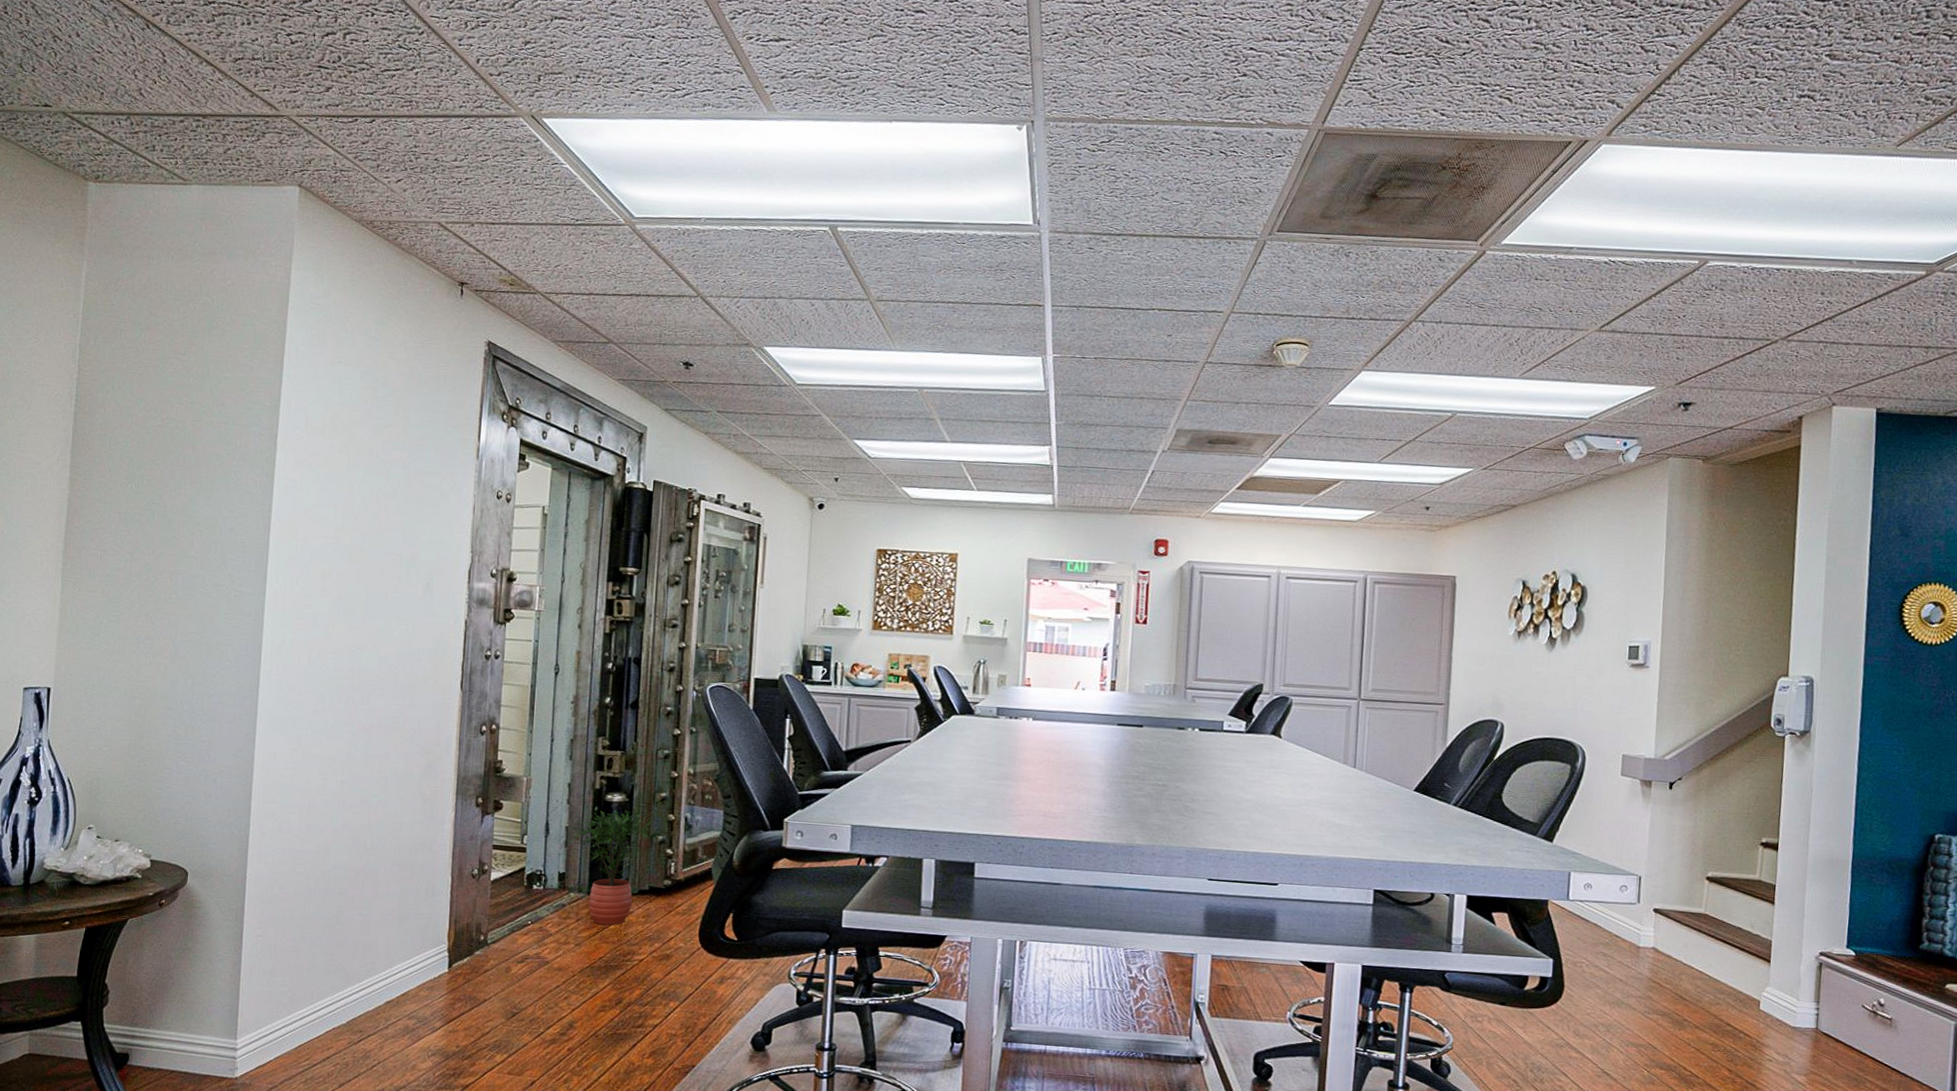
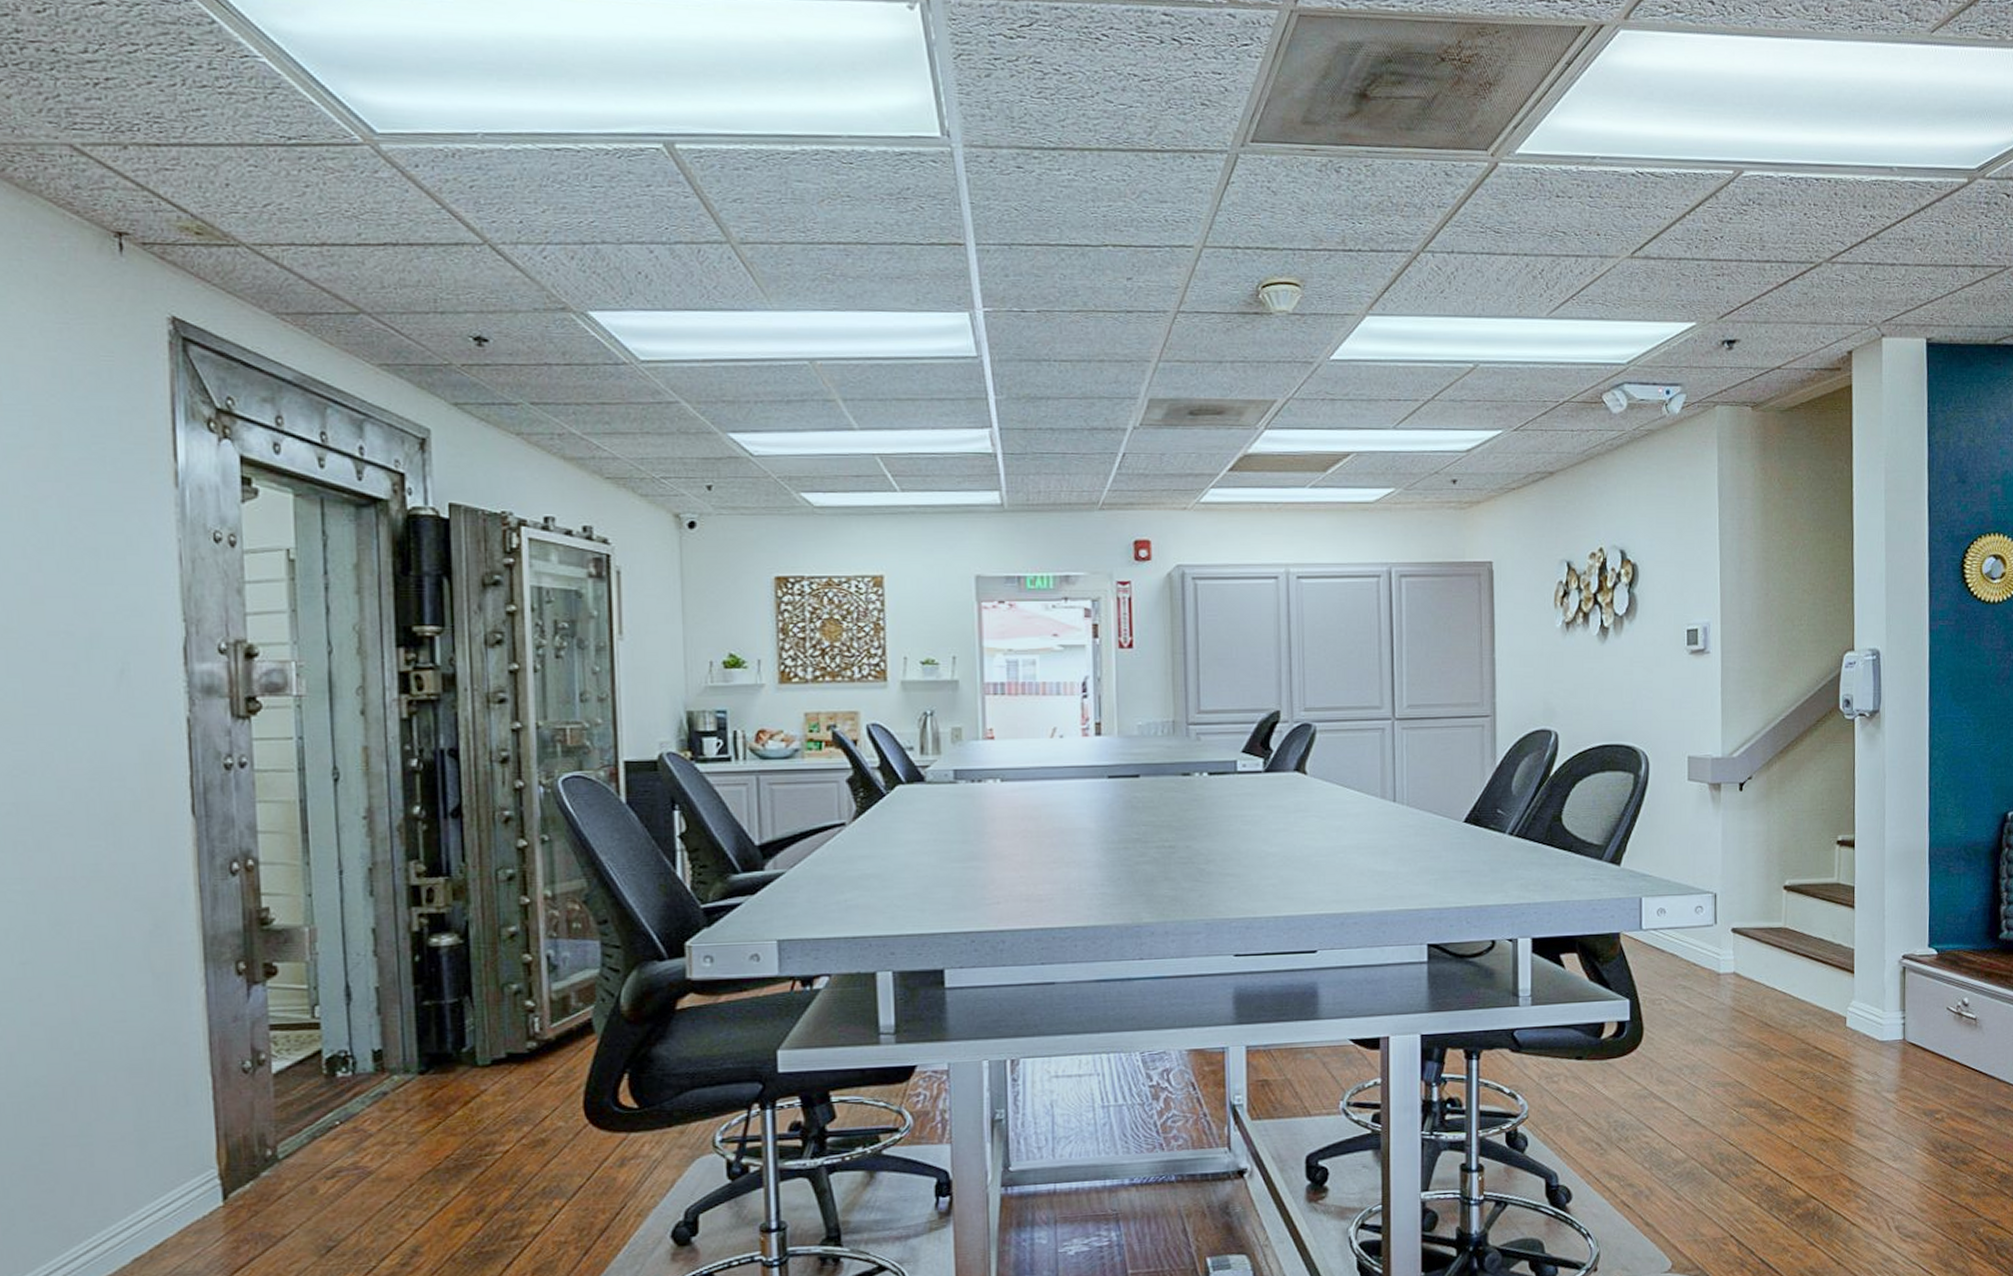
potted plant: present [569,809,652,925] -> none [382,954,501,1113]

